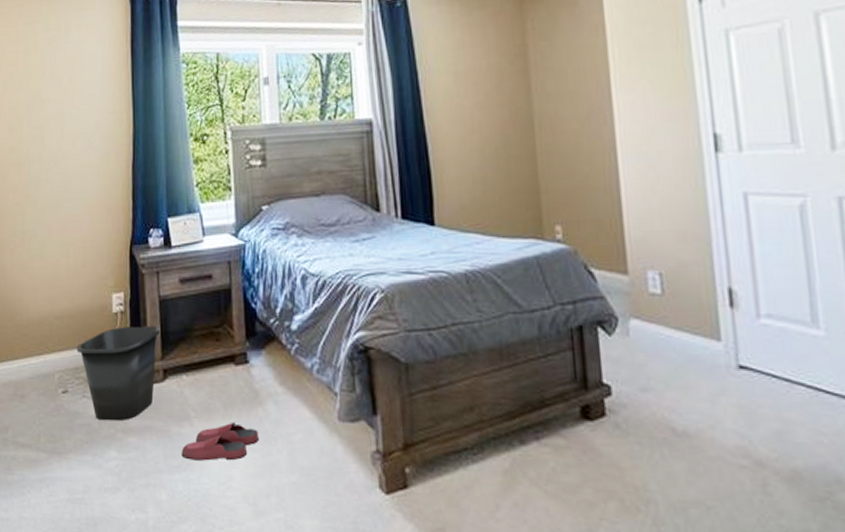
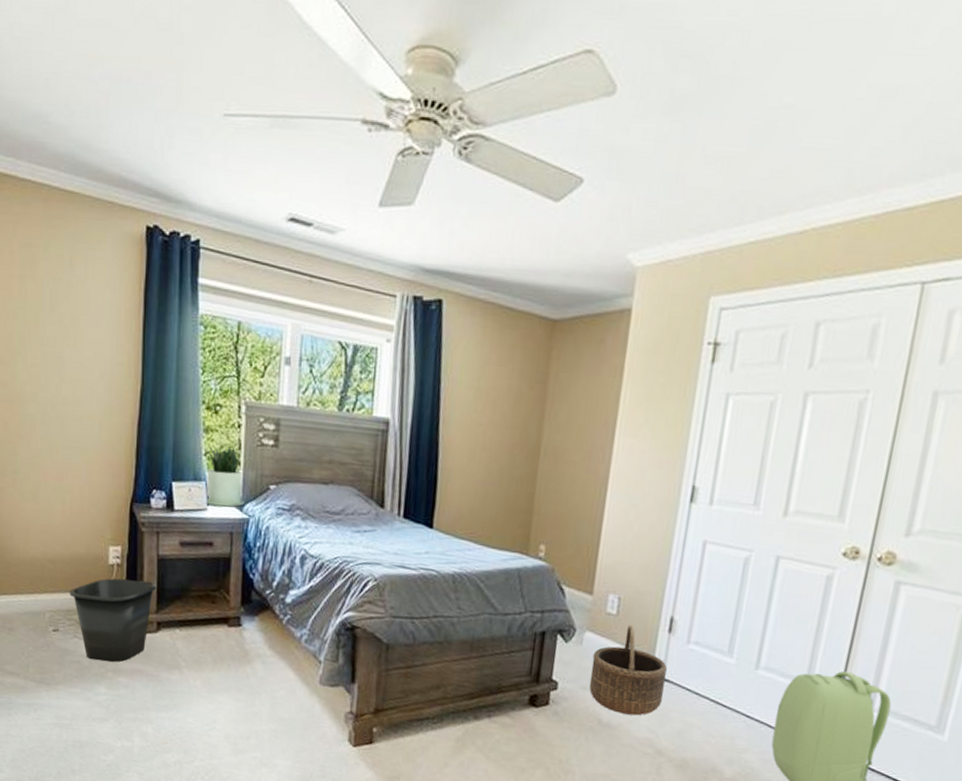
slippers: present [181,422,258,461] -> none [169,674,244,707]
planter: none [198,173,239,236] -> present [205,446,245,508]
basket: none [645,303,746,418] -> present [589,624,667,716]

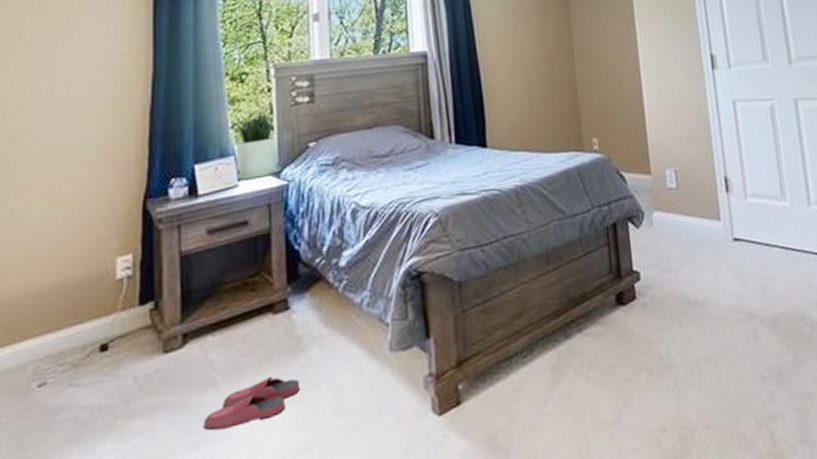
waste bin: present [69,578,157,662] -> none [62,286,180,410]
slippers: none [169,674,244,707] -> present [203,376,299,431]
basket: present [589,624,667,716] -> none [665,193,739,287]

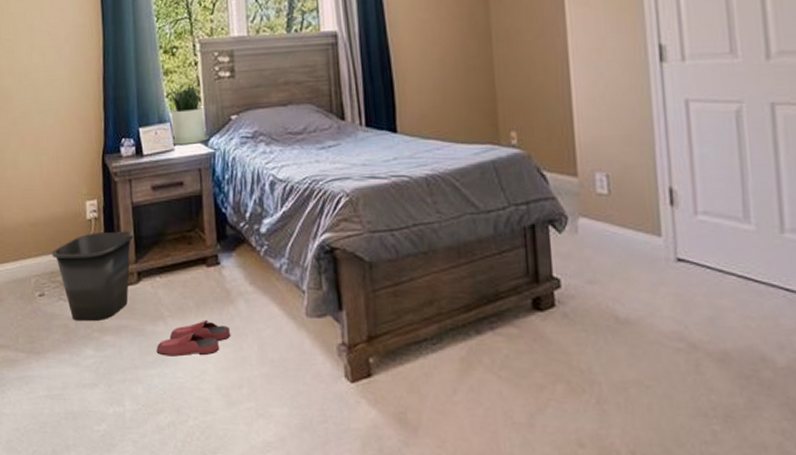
waste bin: none [62,286,180,410] -> present [52,231,134,322]

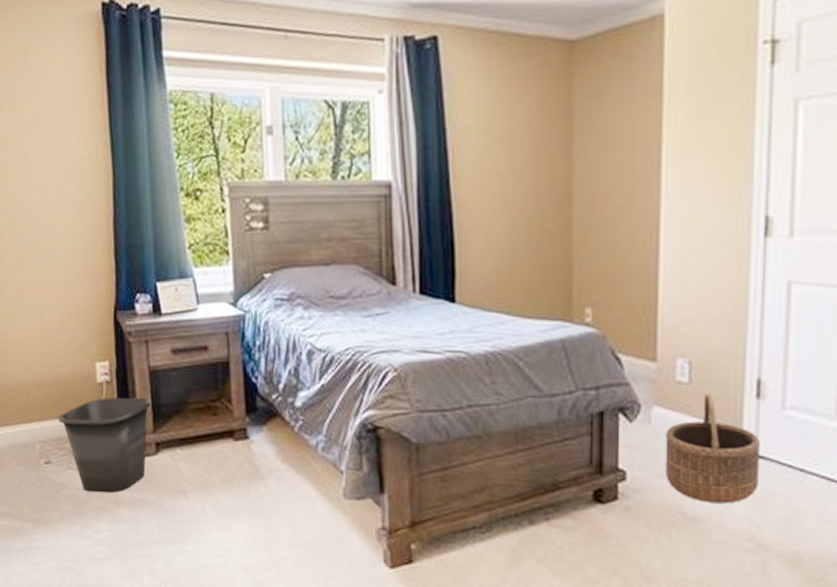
slippers: present [156,319,230,357] -> none [177,496,259,534]
planter: present [168,85,209,145] -> none [191,235,239,304]
basket: none [592,202,683,306] -> present [664,392,760,504]

